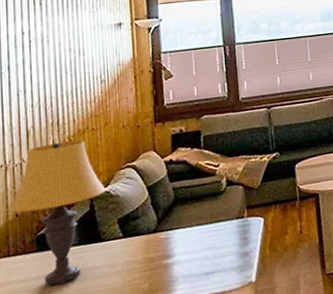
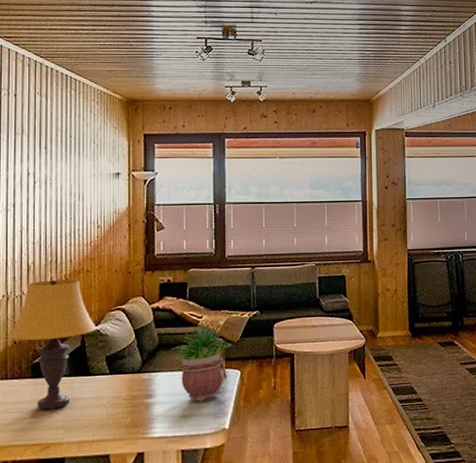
potted plant: none [188,173,253,257] -> present [171,324,233,402]

